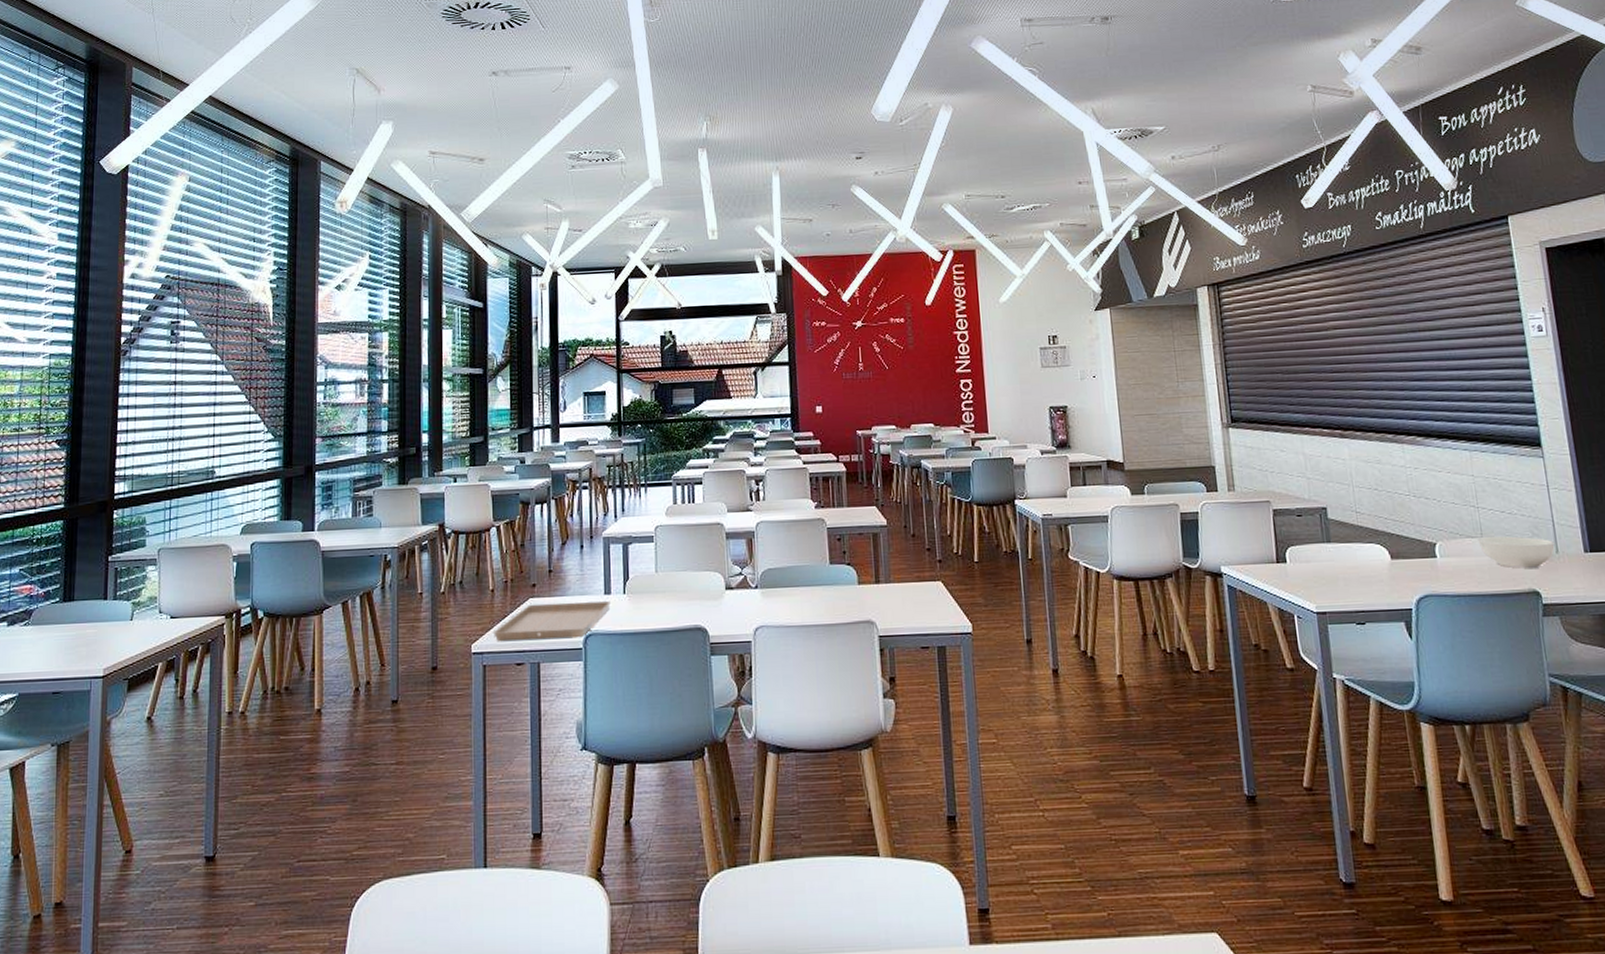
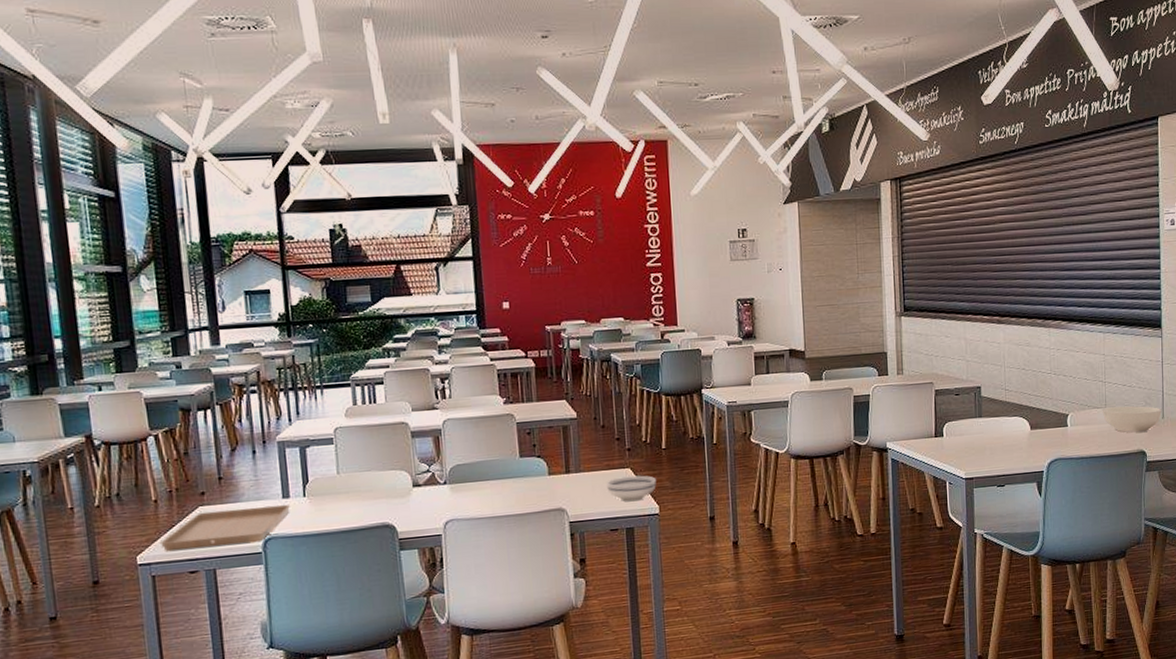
bowl: none [917,589,969,618] -> present [607,475,657,502]

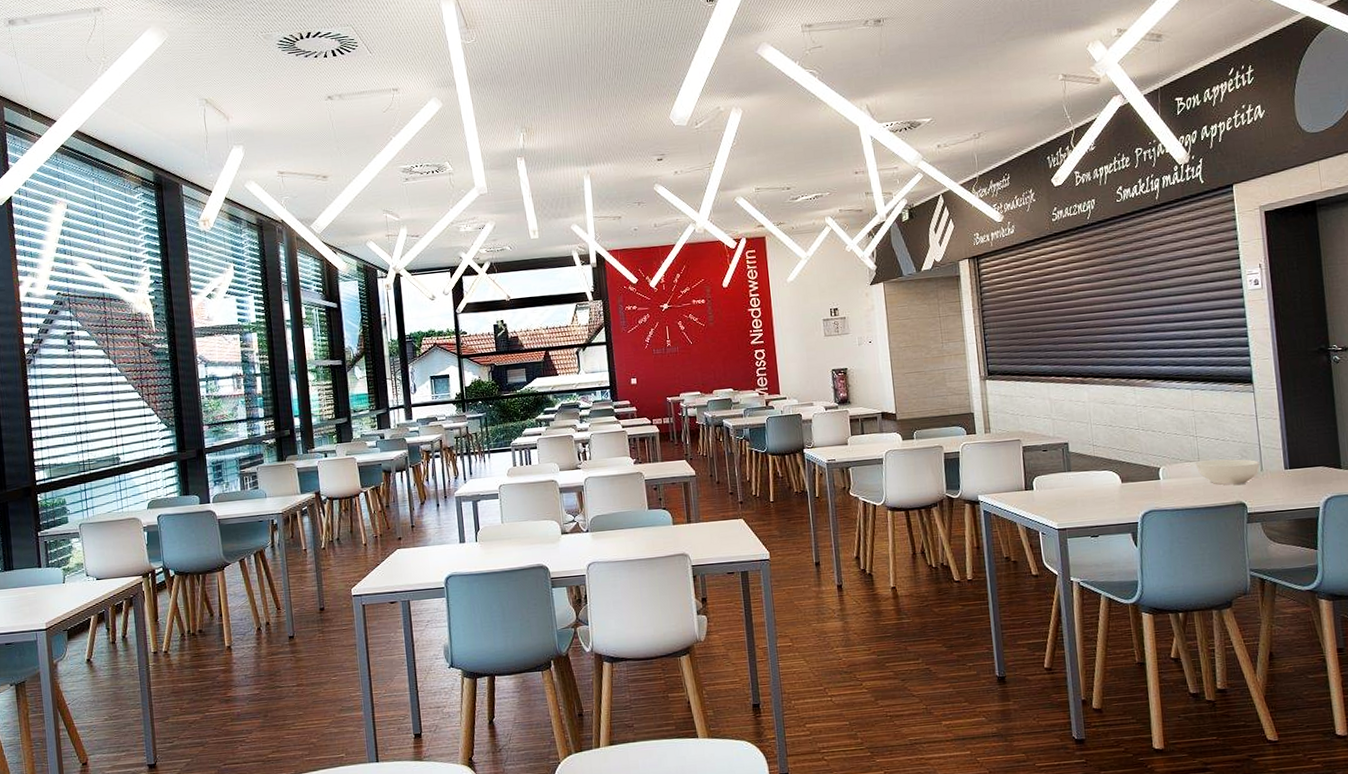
tray: present [160,505,290,551] -> none [369,548,465,585]
bowl: present [607,475,657,502] -> none [723,525,767,549]

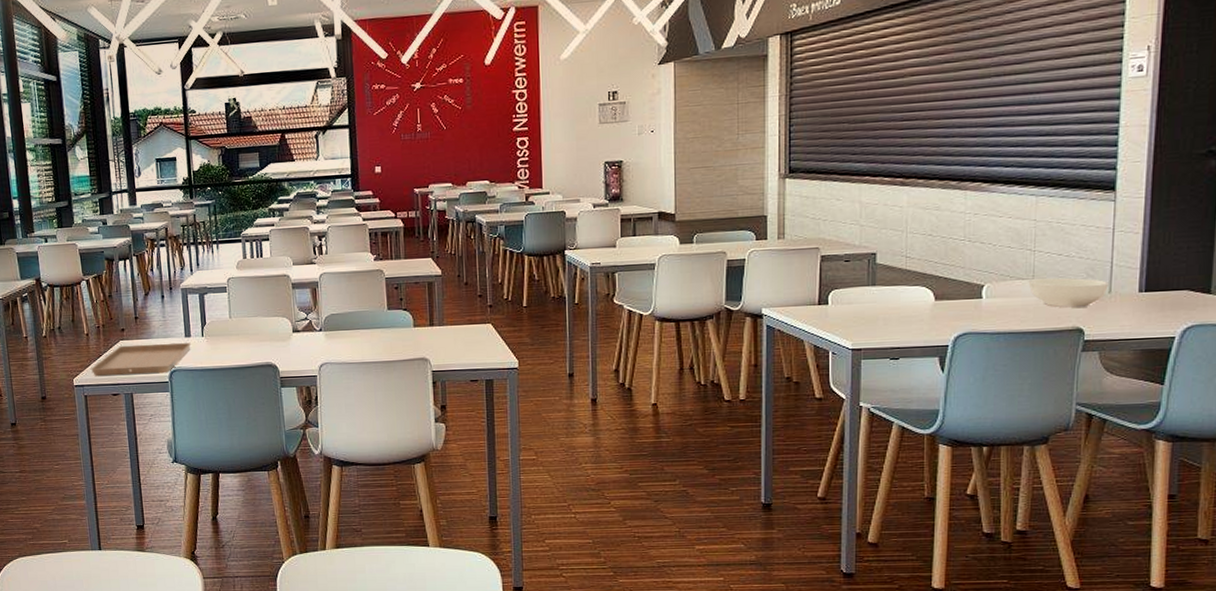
tray: none [369,548,465,585] -> present [91,343,191,376]

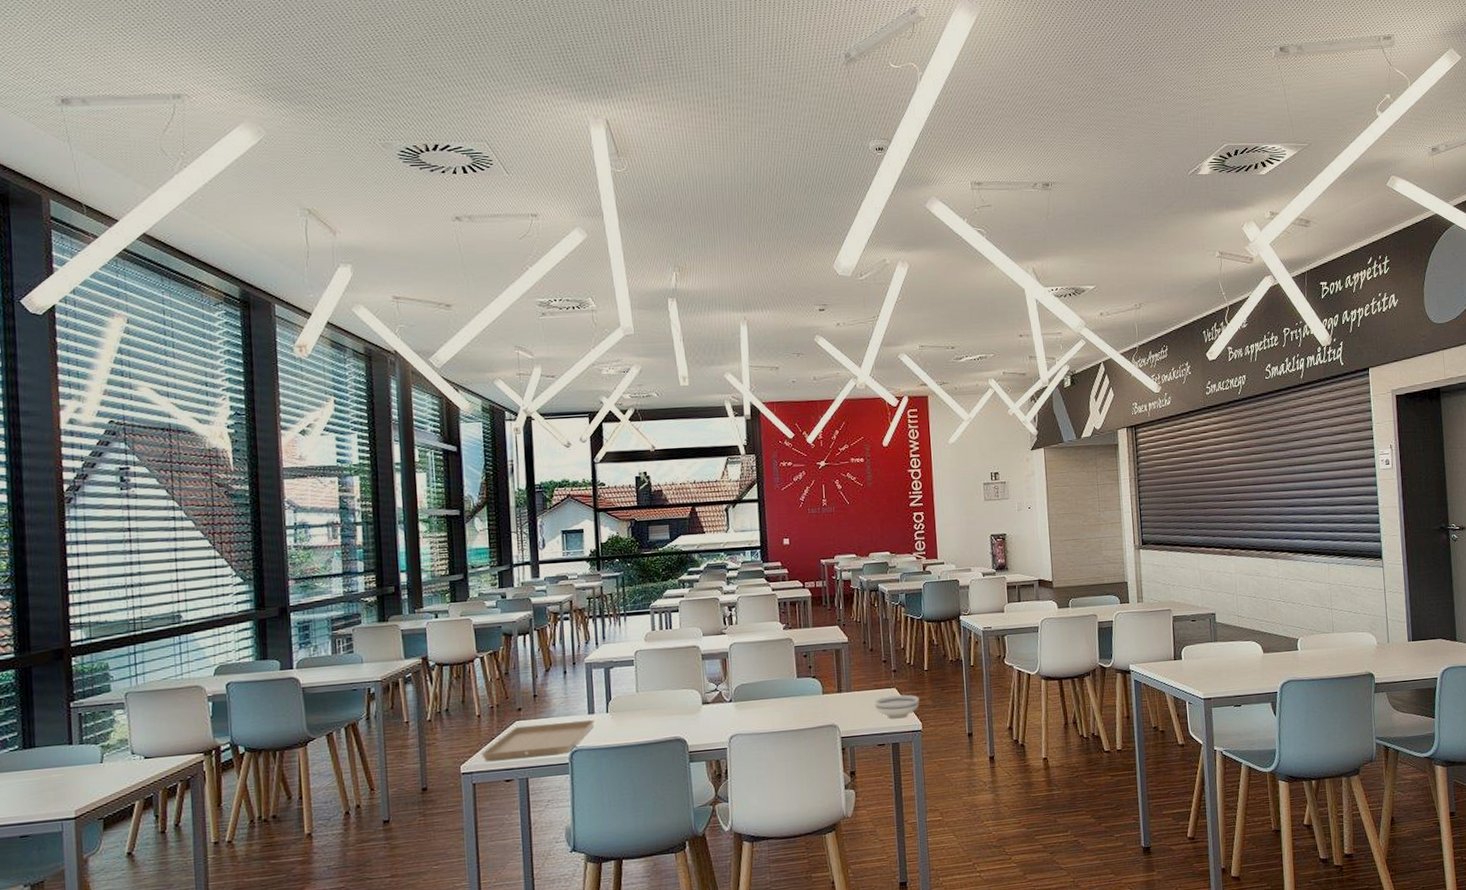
bowl: none [468,331,516,355] -> present [875,694,920,719]
bowl: present [1028,277,1109,308] -> none [1330,630,1387,656]

